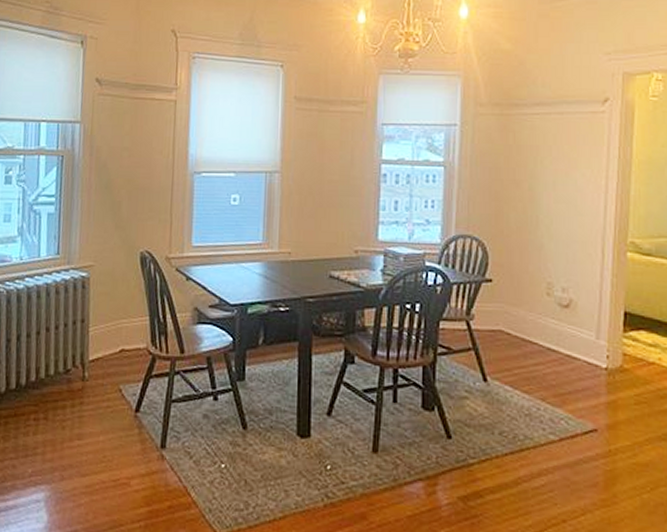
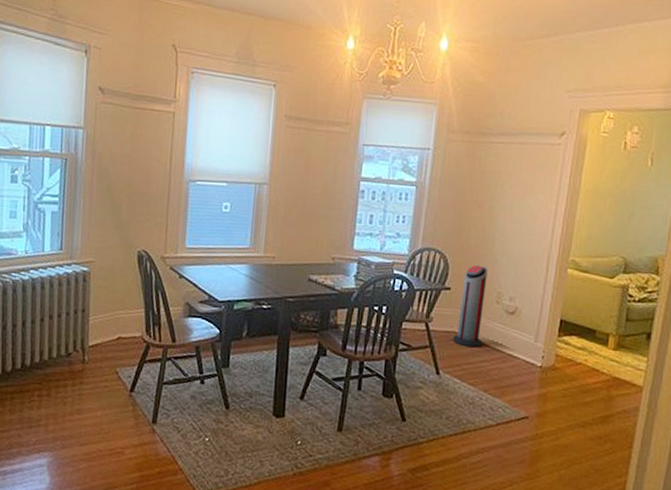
air purifier: none [498,252,534,348] -> present [452,264,488,348]

